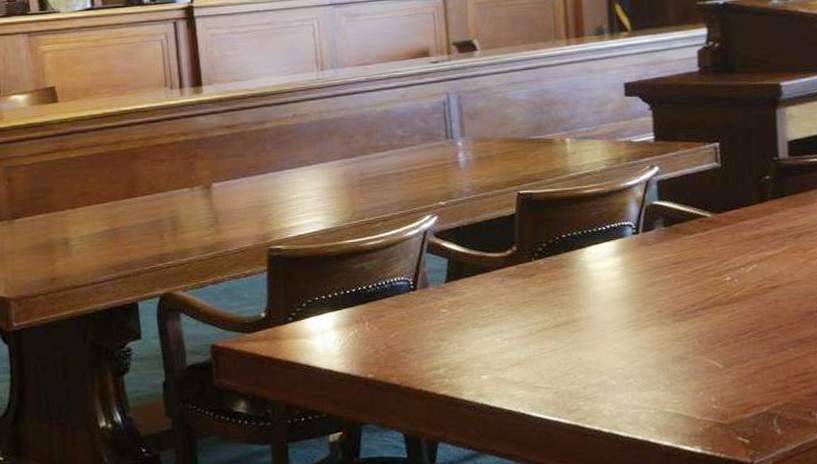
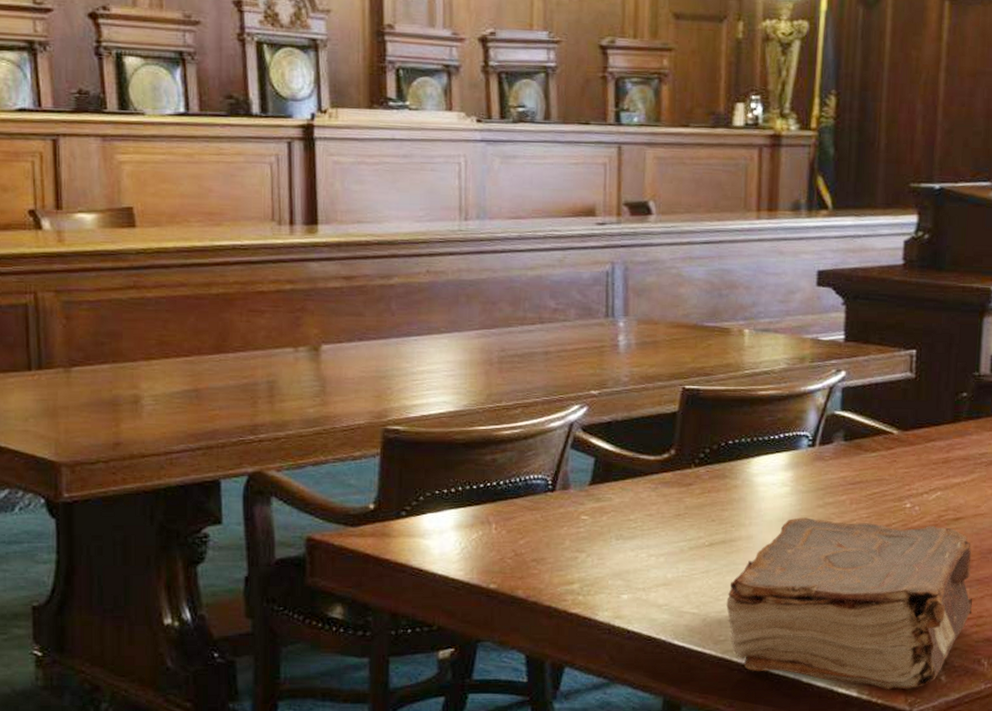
book: none [575,295,798,445] -> present [726,517,972,690]

